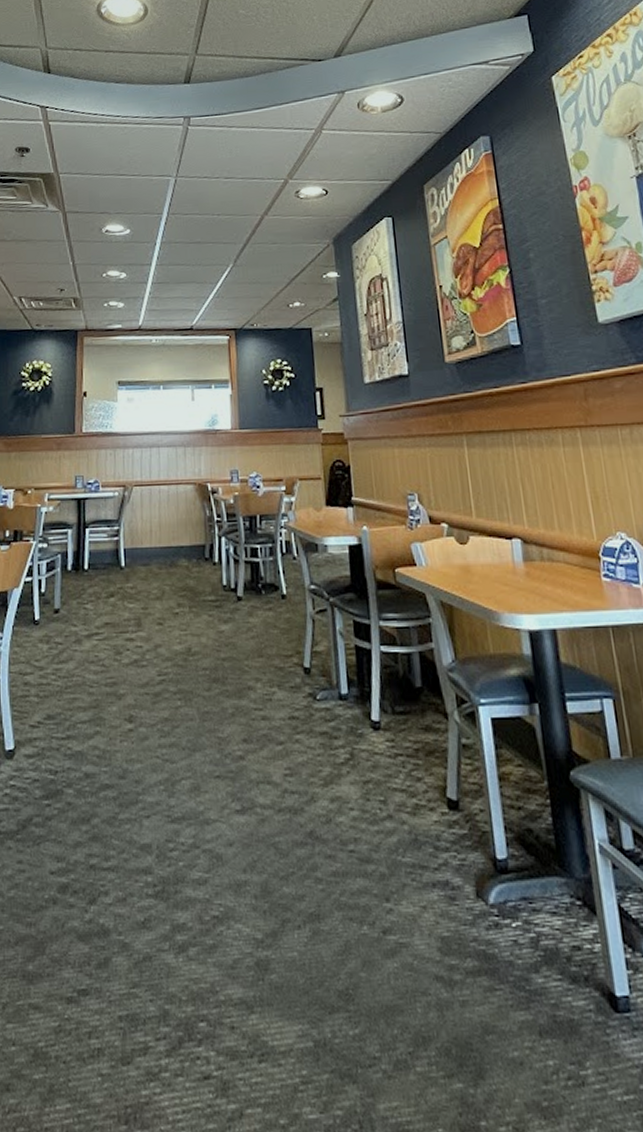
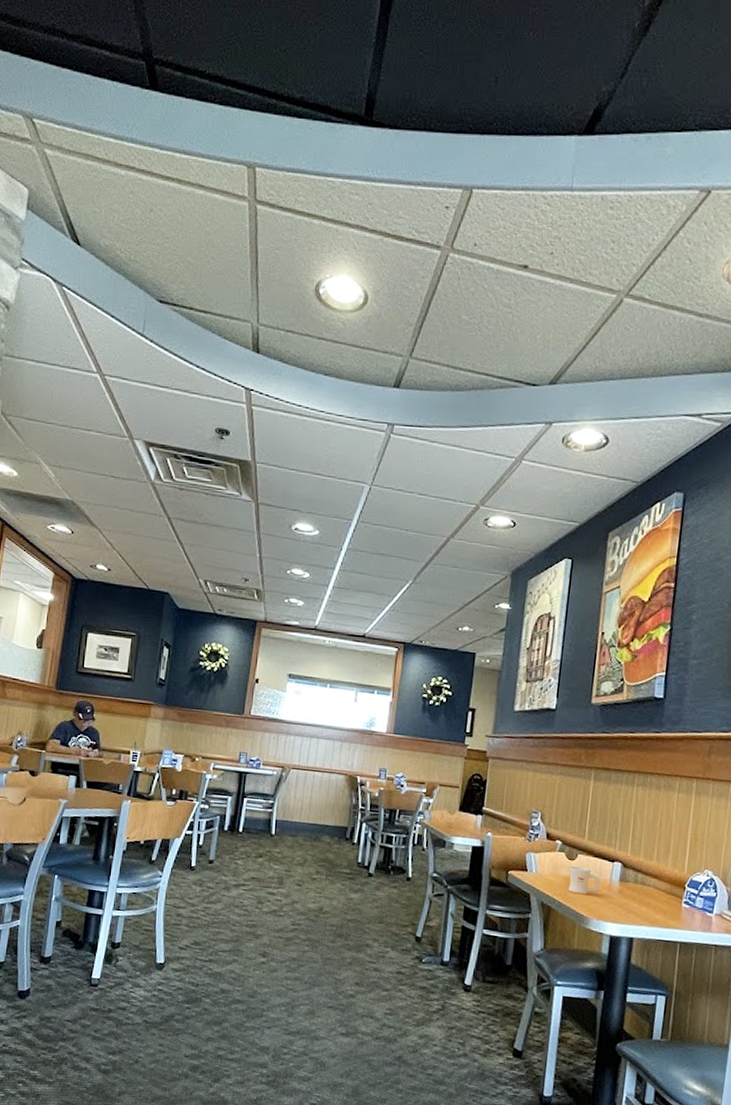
mug: none [463,550,502,585] -> present [568,866,600,895]

